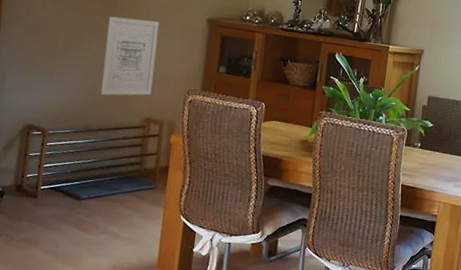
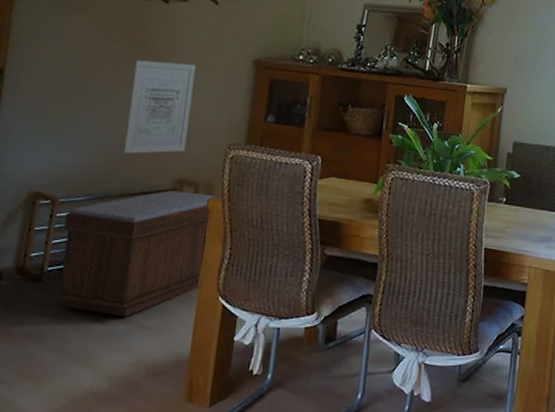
bench: none [47,127,178,229] -> present [54,190,216,317]

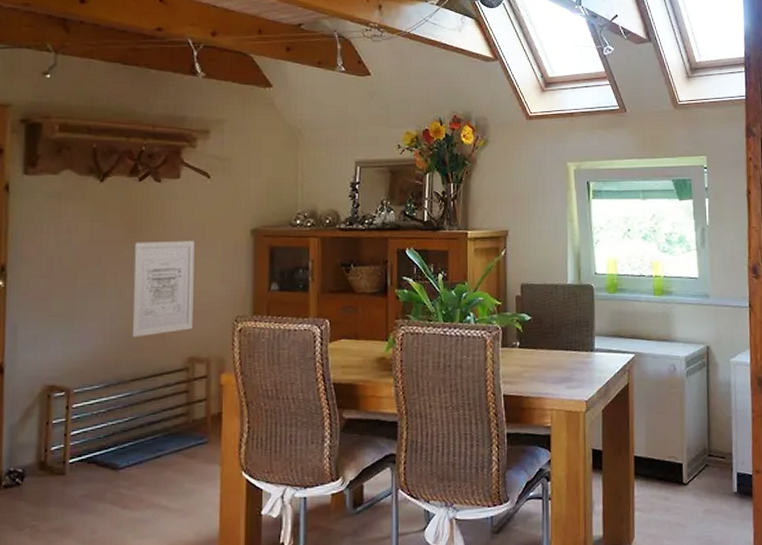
bench: present [54,190,216,317] -> none [79,369,229,502]

